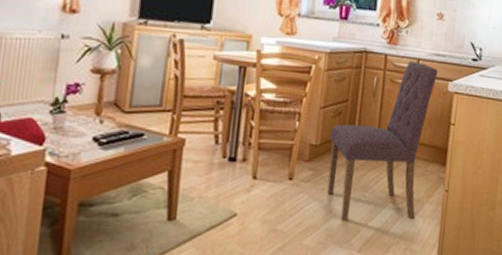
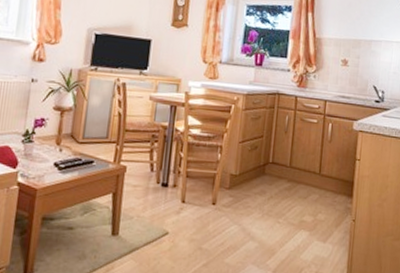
dining chair: present [327,61,438,221] -> none [245,102,343,246]

